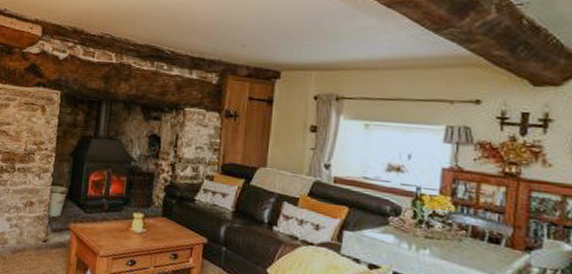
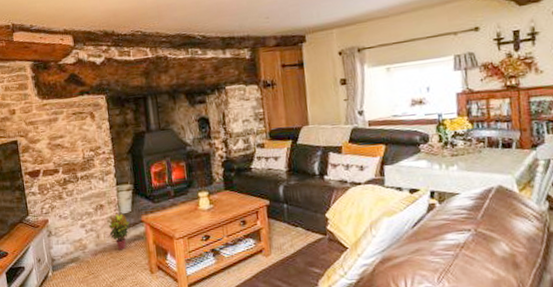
potted plant: none [32,215,57,254] -> present [108,213,130,250]

